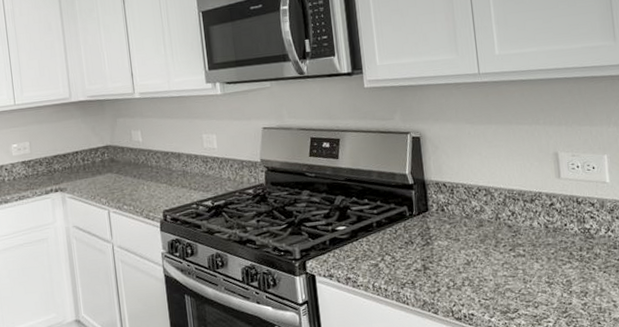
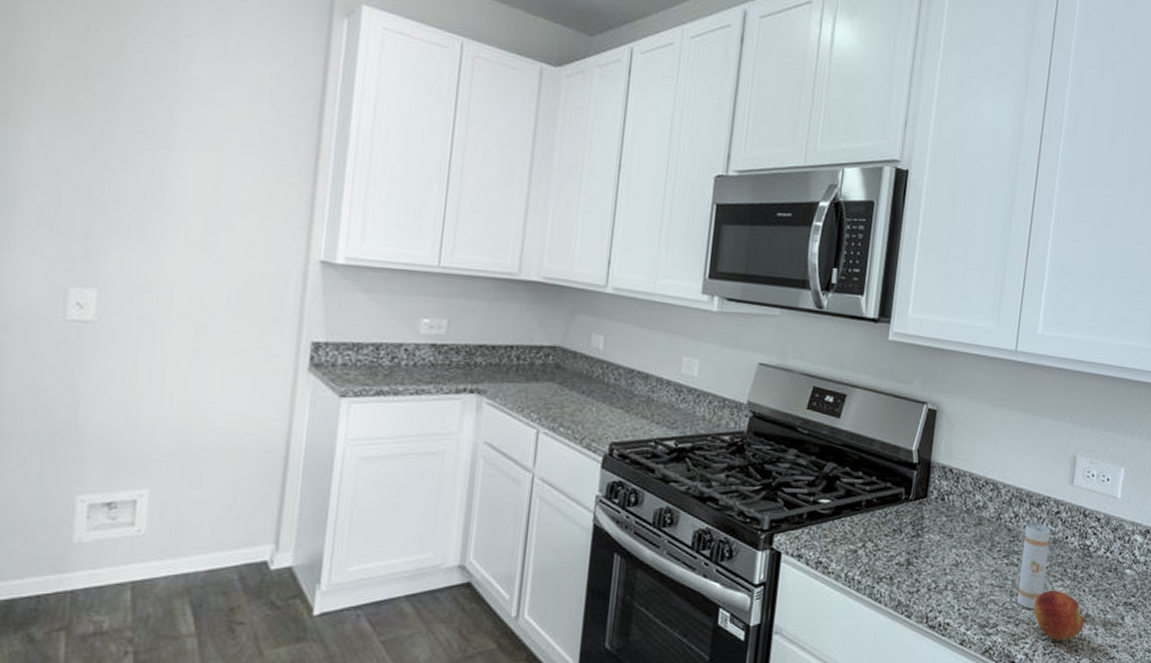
beverage can: none [524,217,555,292] -> present [1017,523,1051,609]
fruit: none [548,272,601,316] -> present [1034,590,1084,640]

